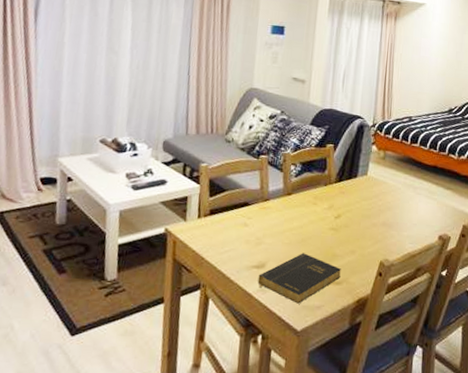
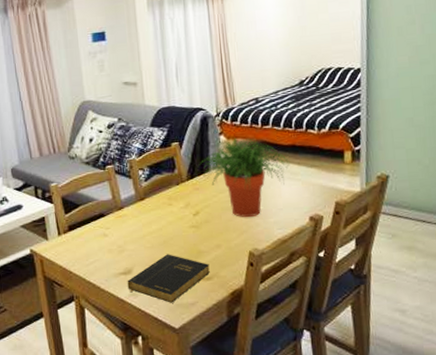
potted plant: none [346,150,430,228] -> present [197,138,291,217]

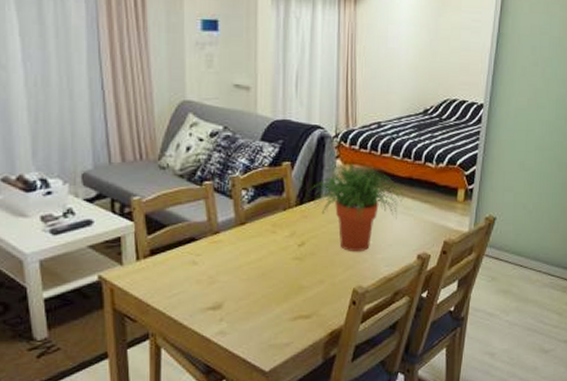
book: present [127,254,210,303] -> none [215,288,310,343]

